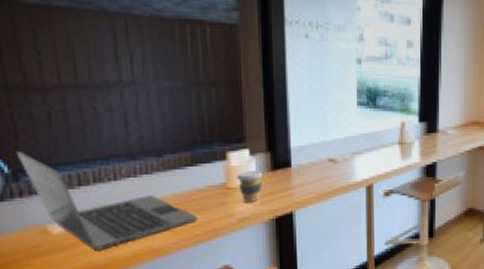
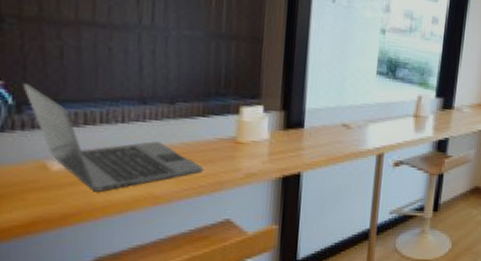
coffee cup: present [236,171,263,202] -> none [247,127,275,159]

